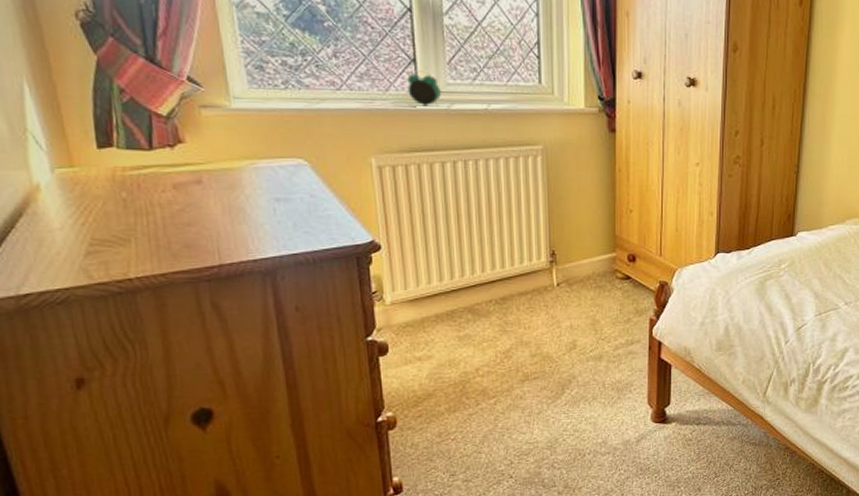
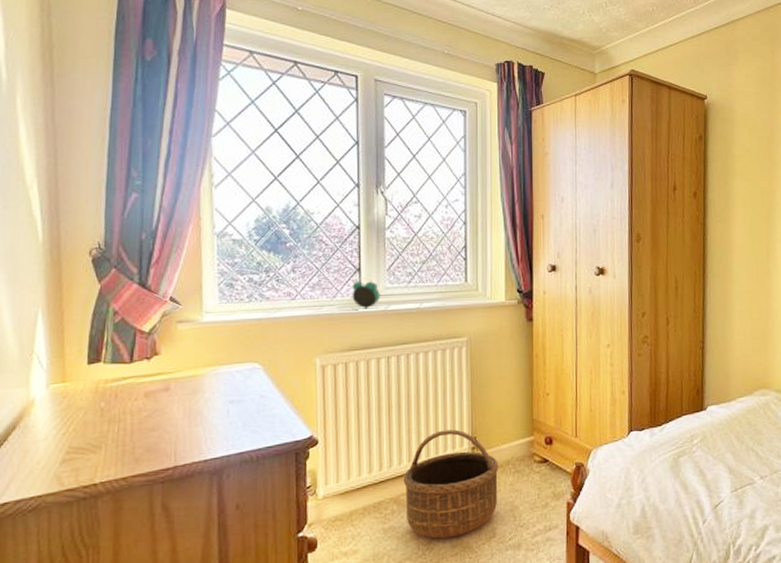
basket: none [477,242,579,348] -> present [403,429,499,539]

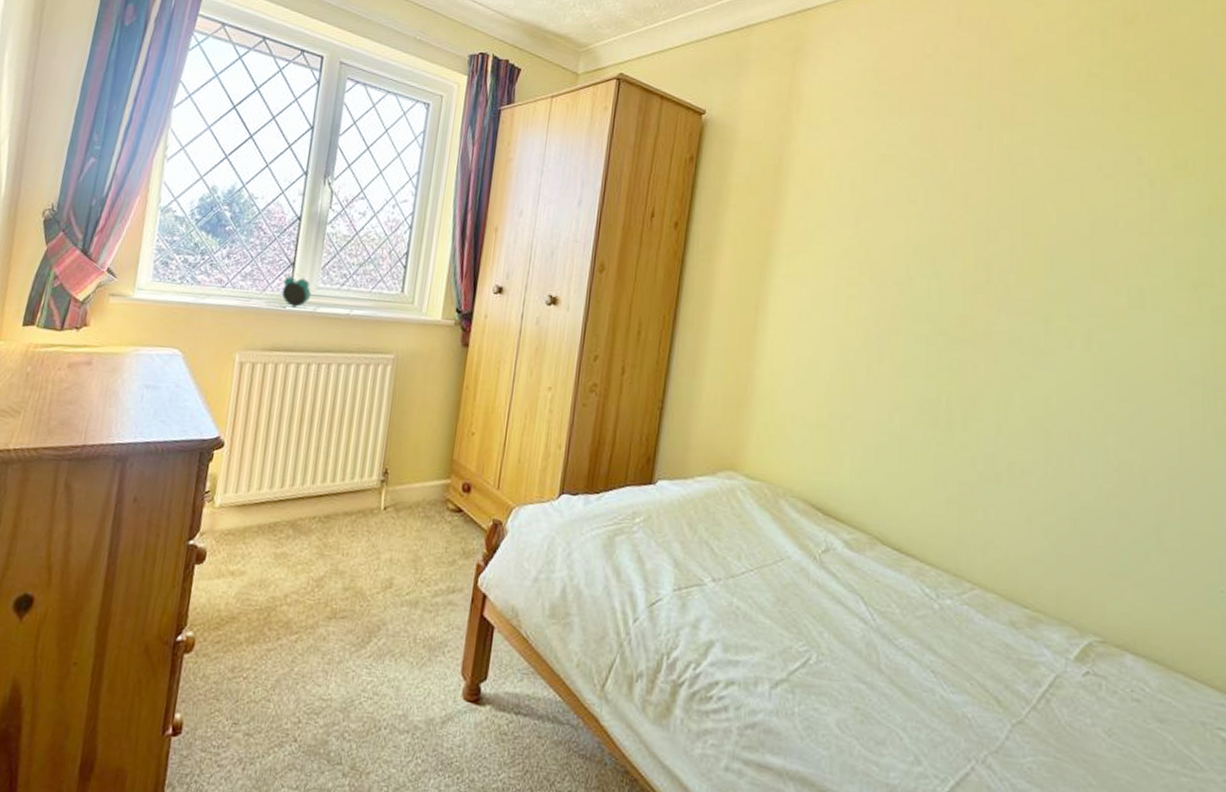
basket: present [403,429,499,539] -> none [300,454,408,579]

